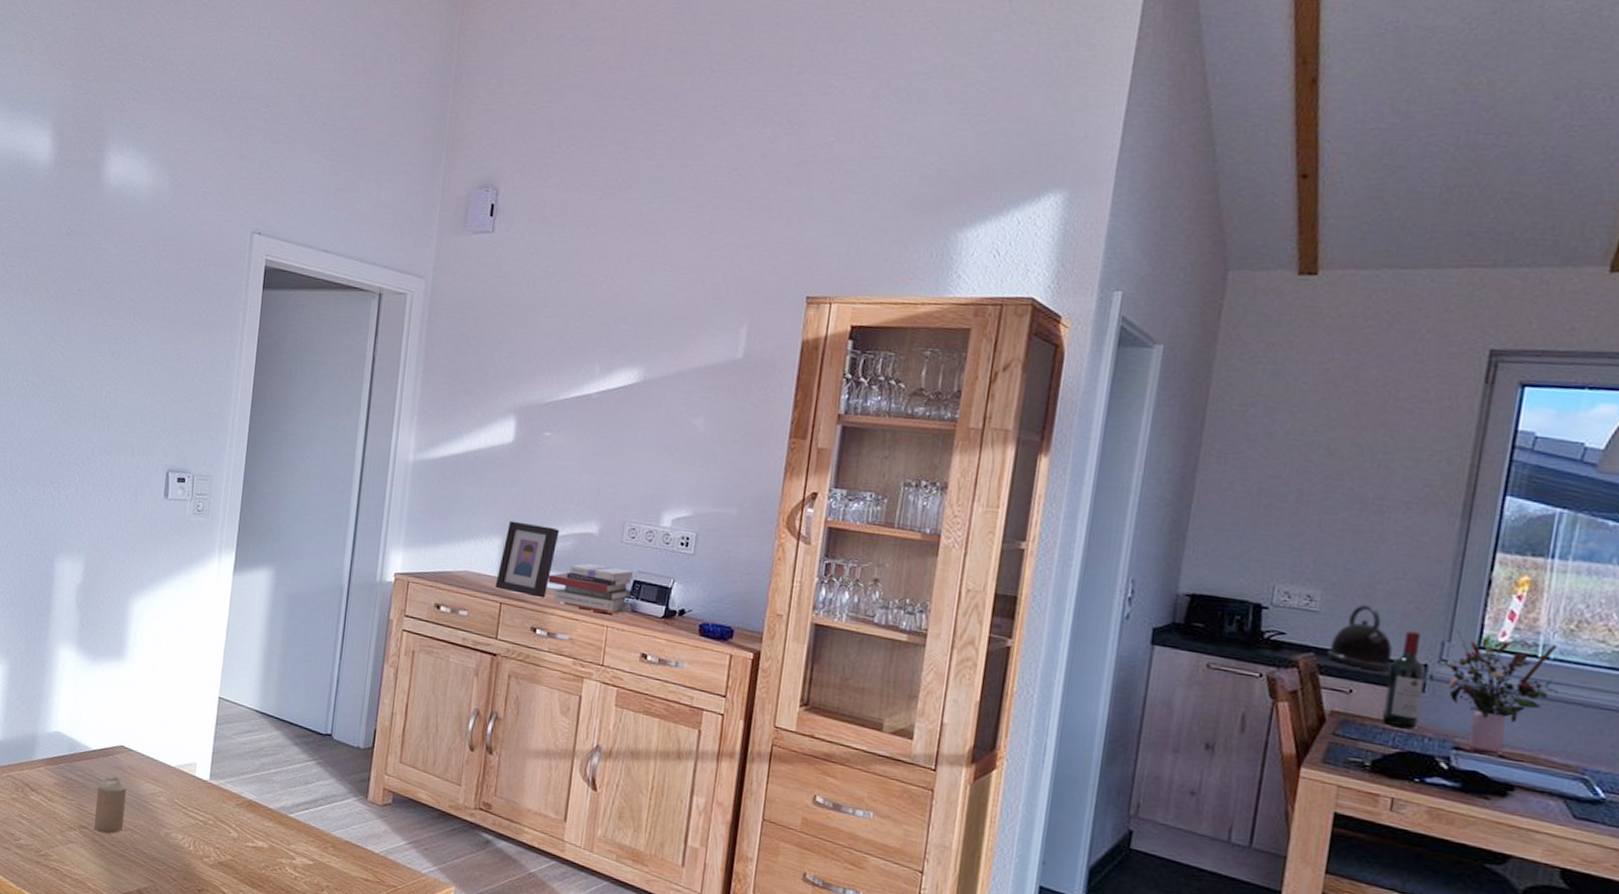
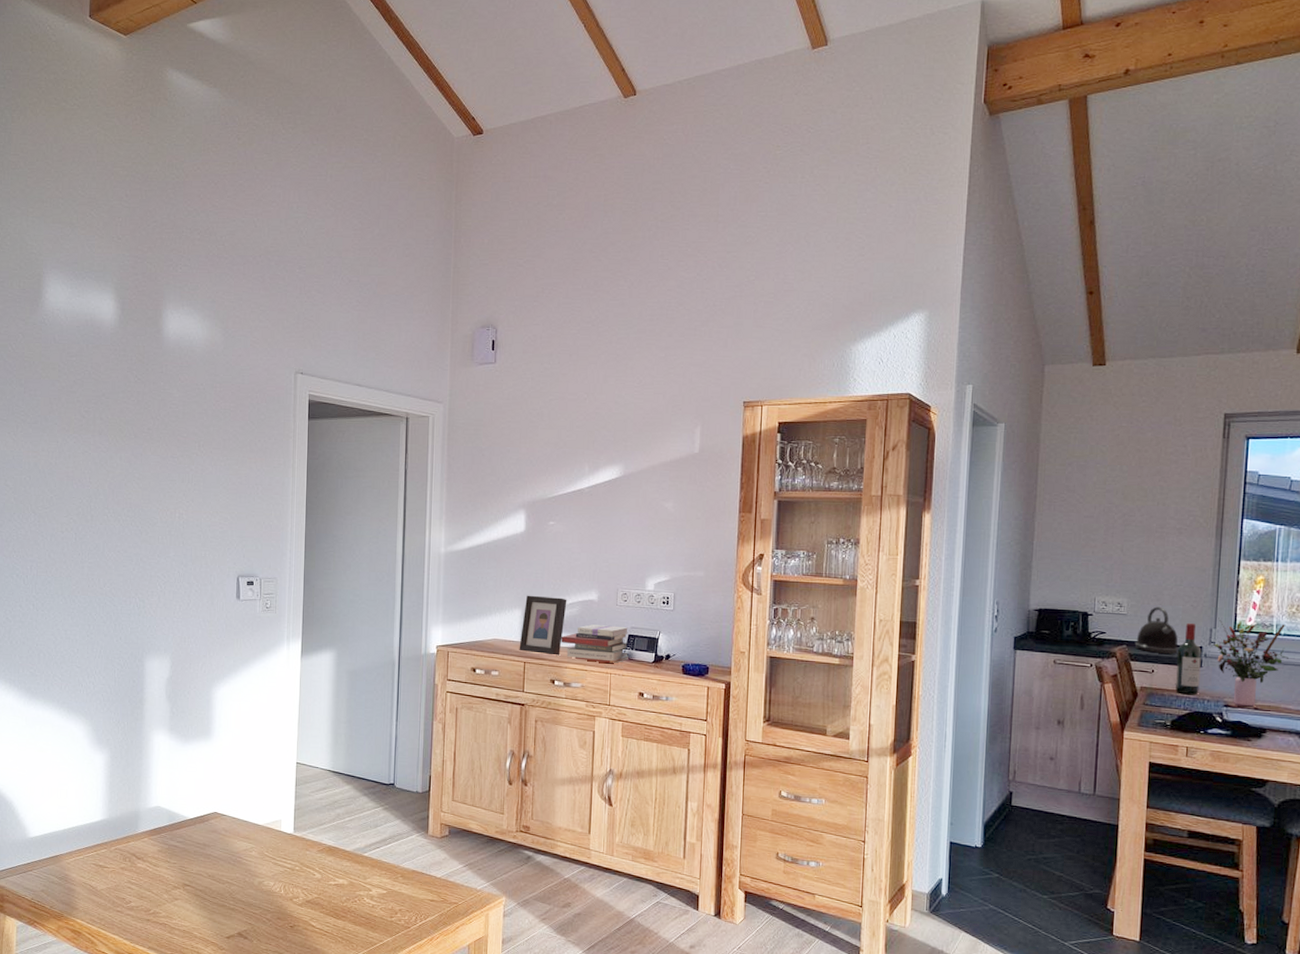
candle: present [94,777,127,834] -> none [195,839,222,889]

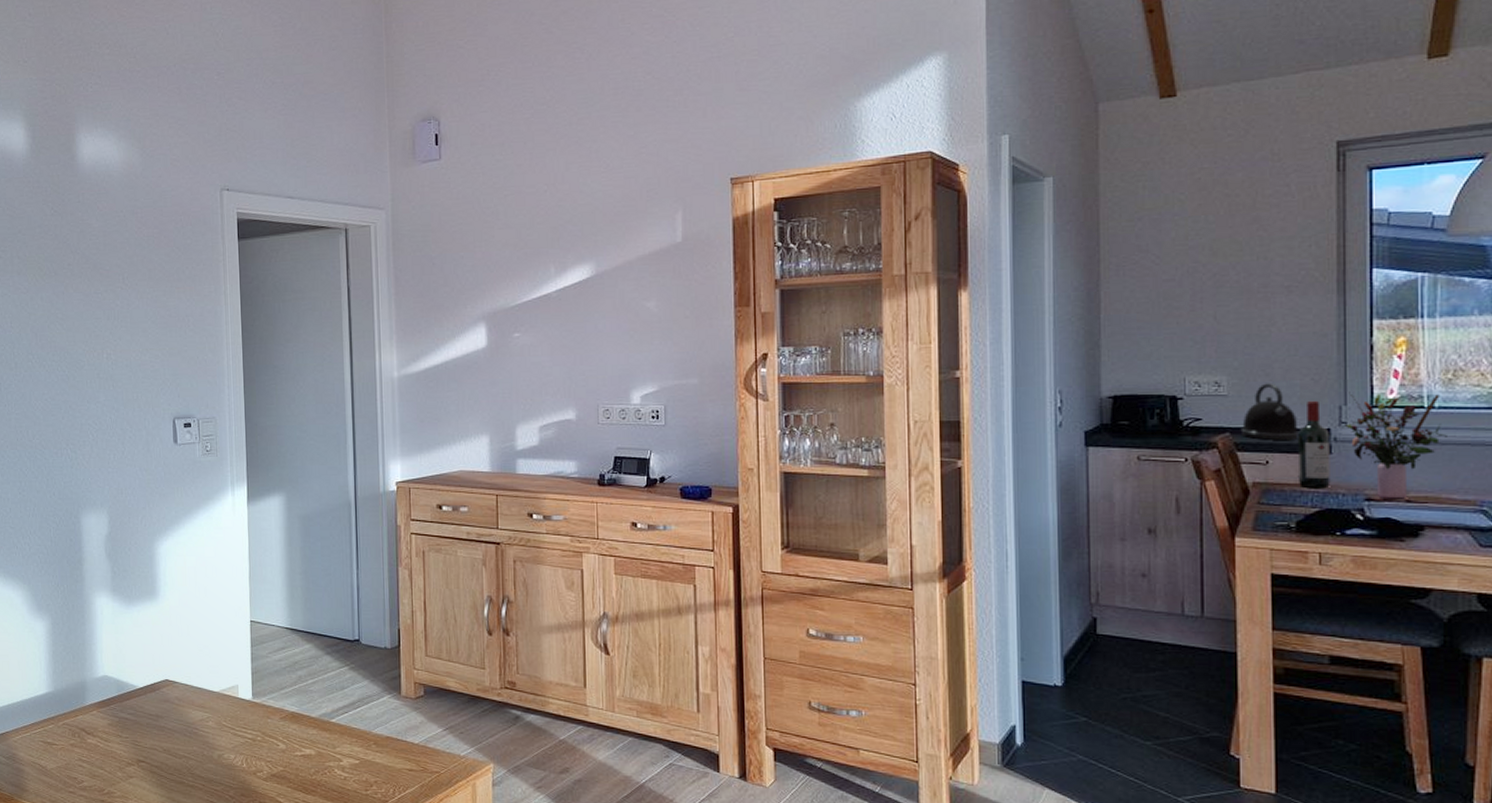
picture frame: present [519,595,567,656] -> none [489,418,541,485]
books: present [561,624,629,664] -> none [537,447,616,491]

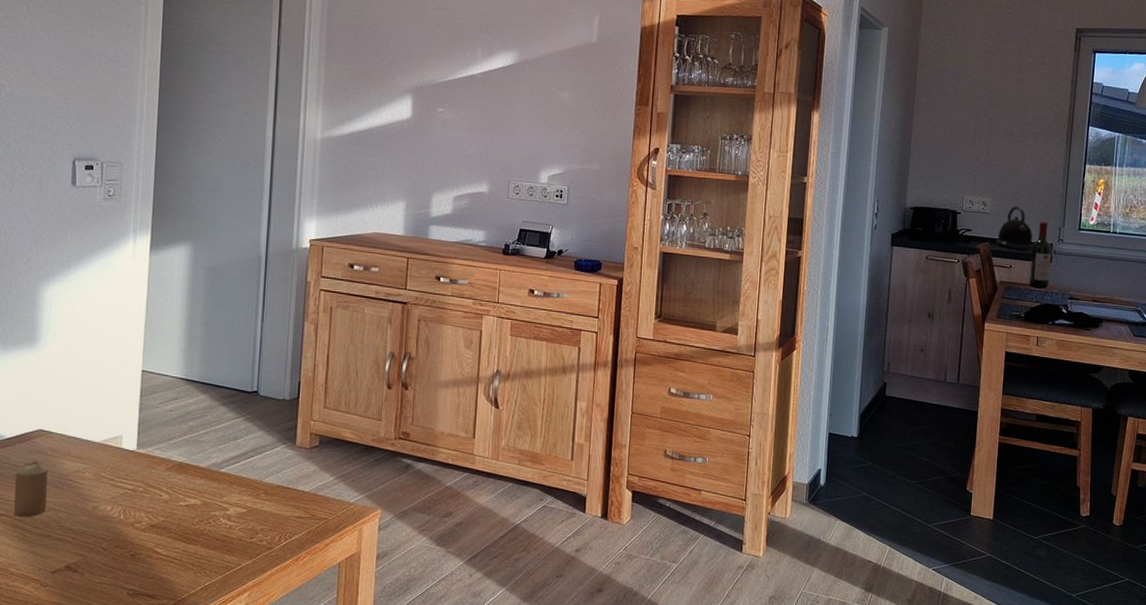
candle: none [148,710,178,764] -> present [13,461,48,518]
bouquet: present [1345,392,1447,501] -> none [1062,217,1122,300]

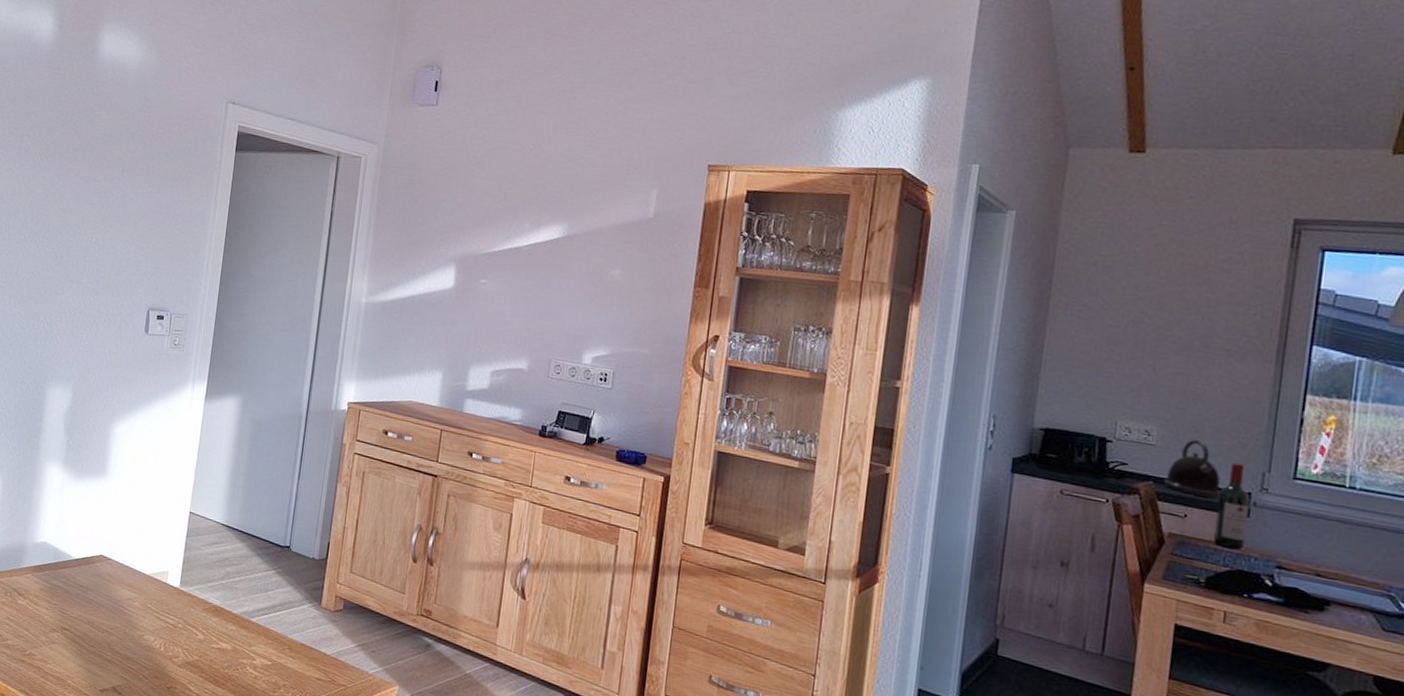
candle: present [13,461,48,518] -> none [75,583,105,636]

